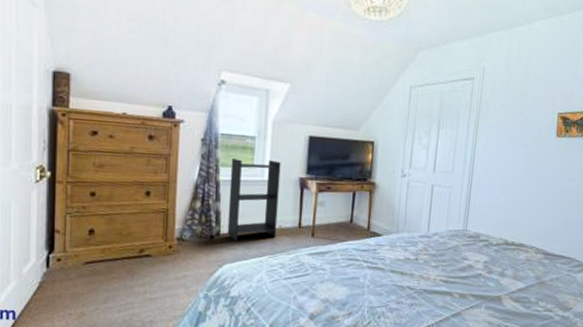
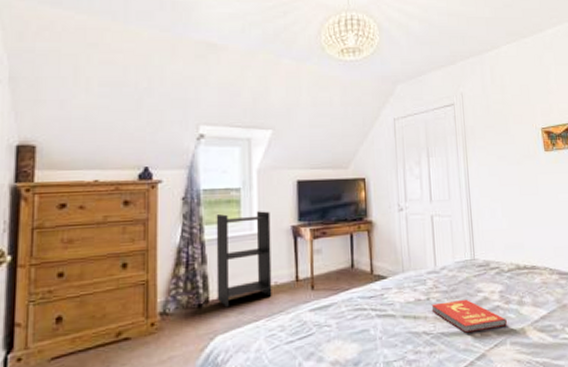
book: none [418,264,486,293] -> present [431,299,507,333]

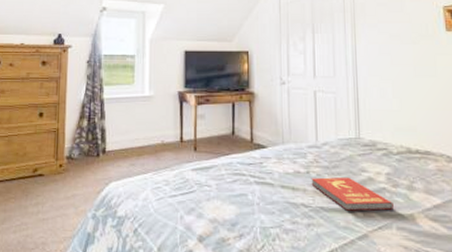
bookshelf: present [216,211,272,308] -> none [112,76,160,159]

